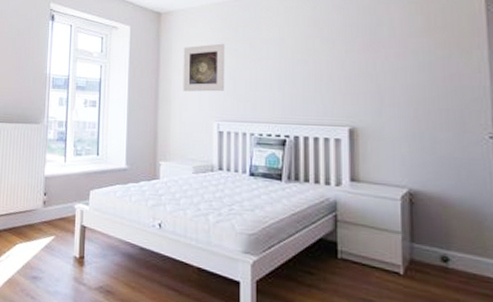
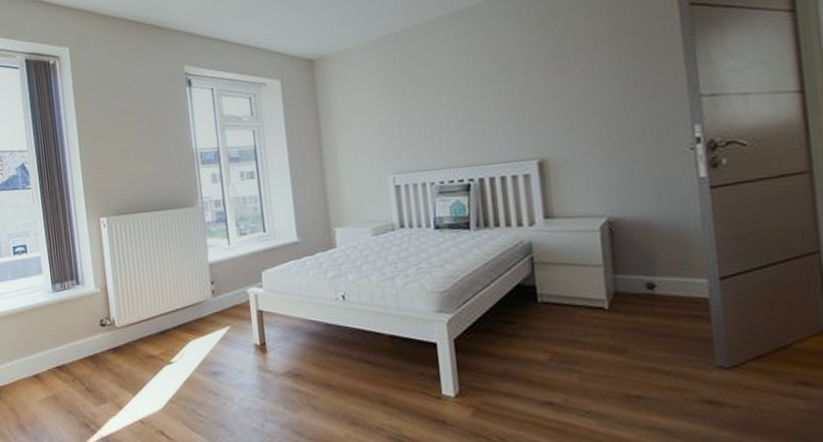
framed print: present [182,43,226,92] -> none [344,85,397,146]

